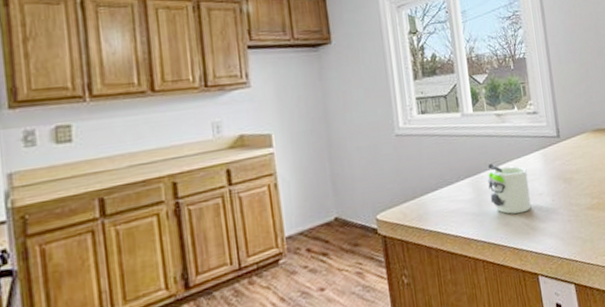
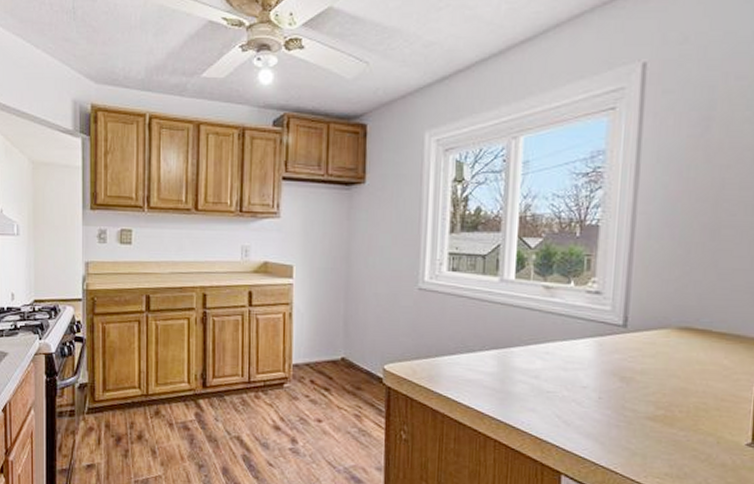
mug: present [487,163,532,214] -> none [517,339,572,403]

